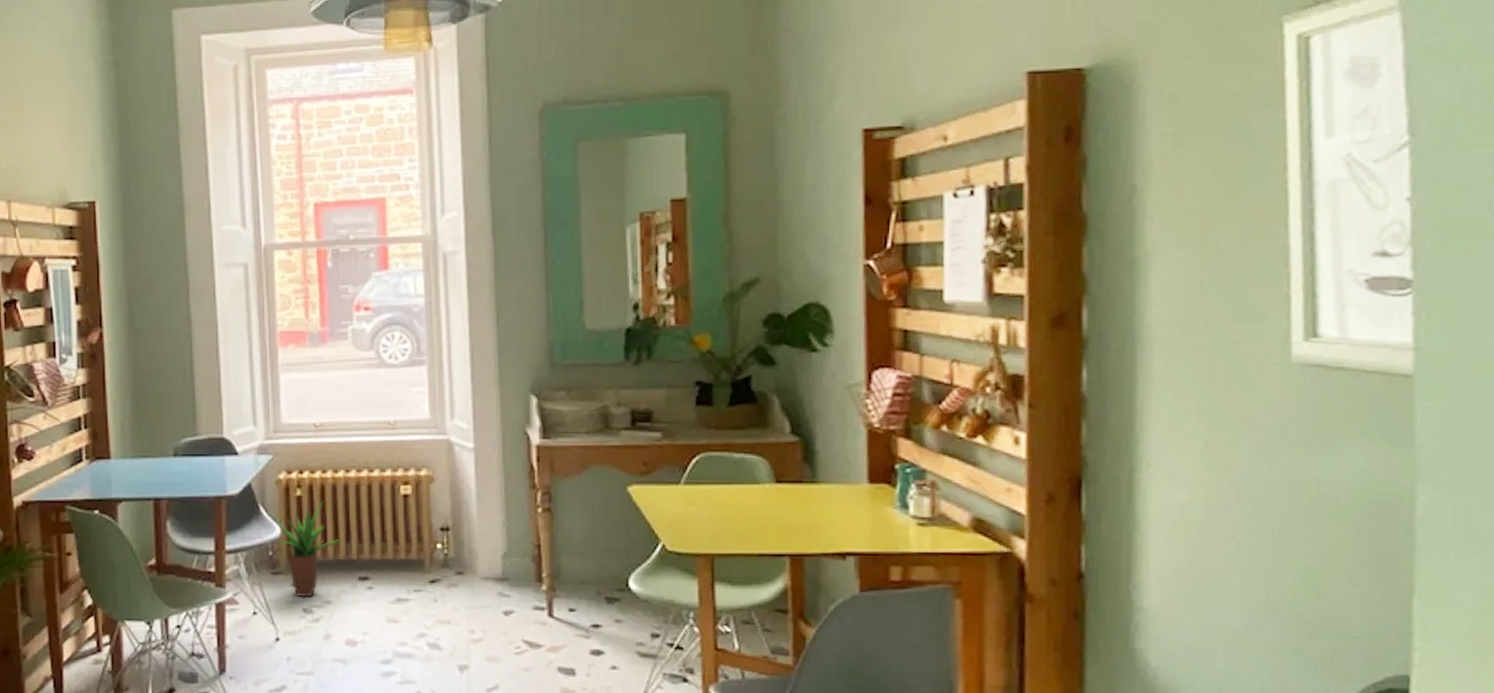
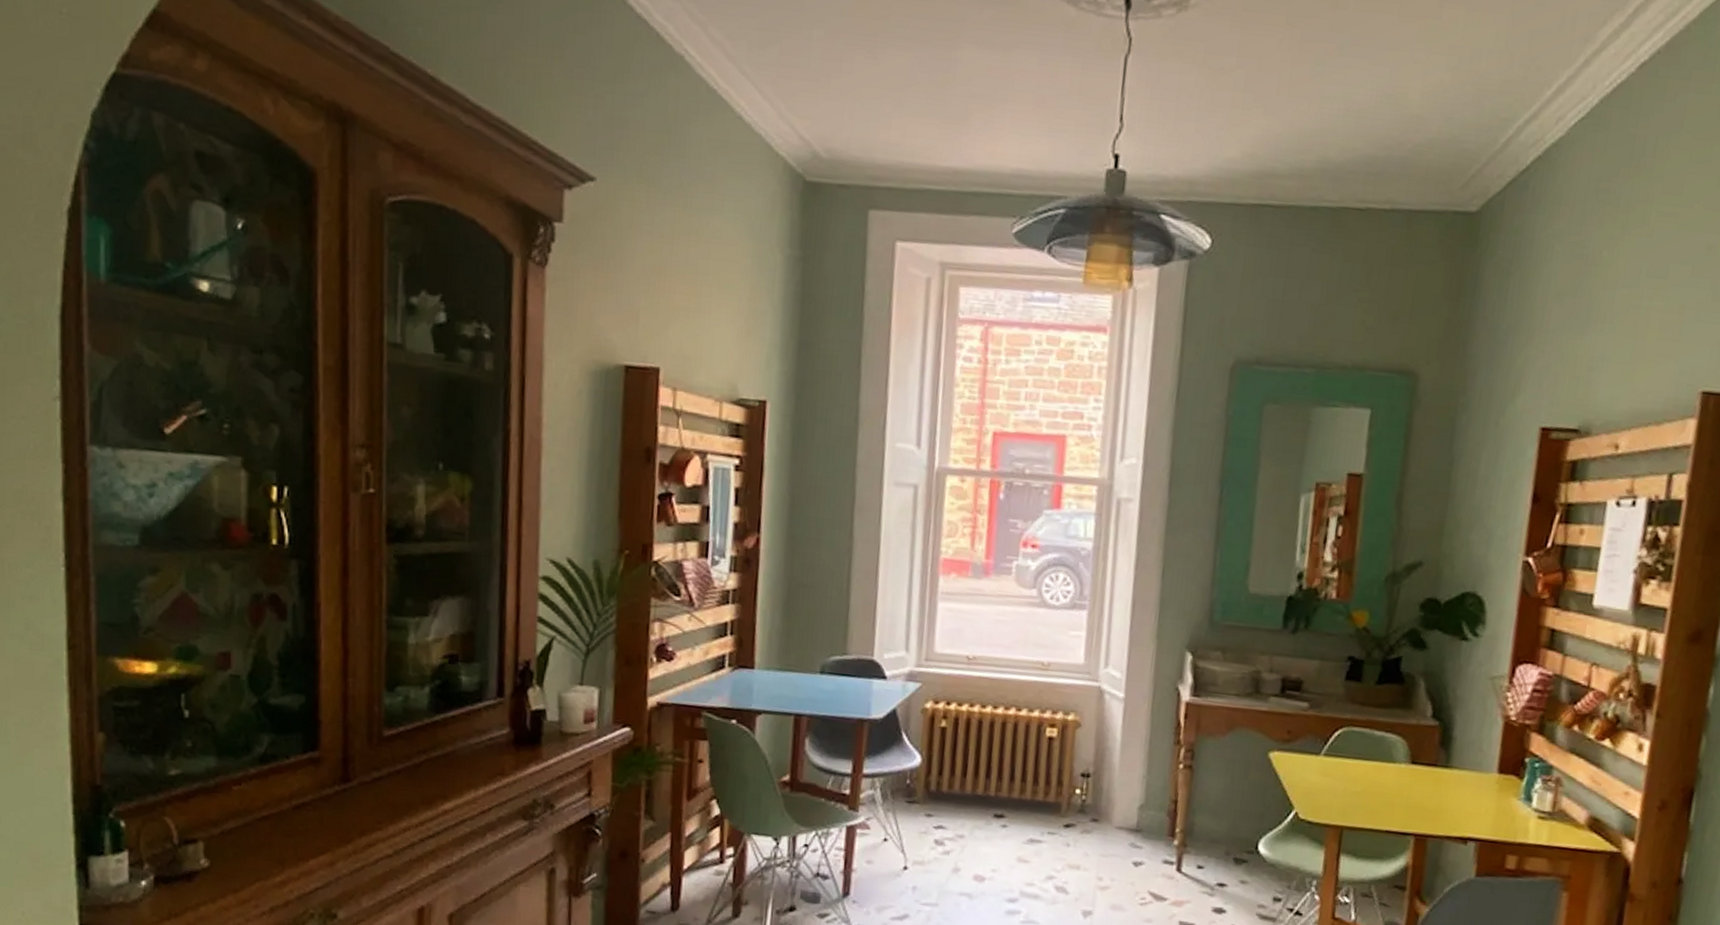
potted plant: present [271,500,344,598] -> none [913,733,984,830]

